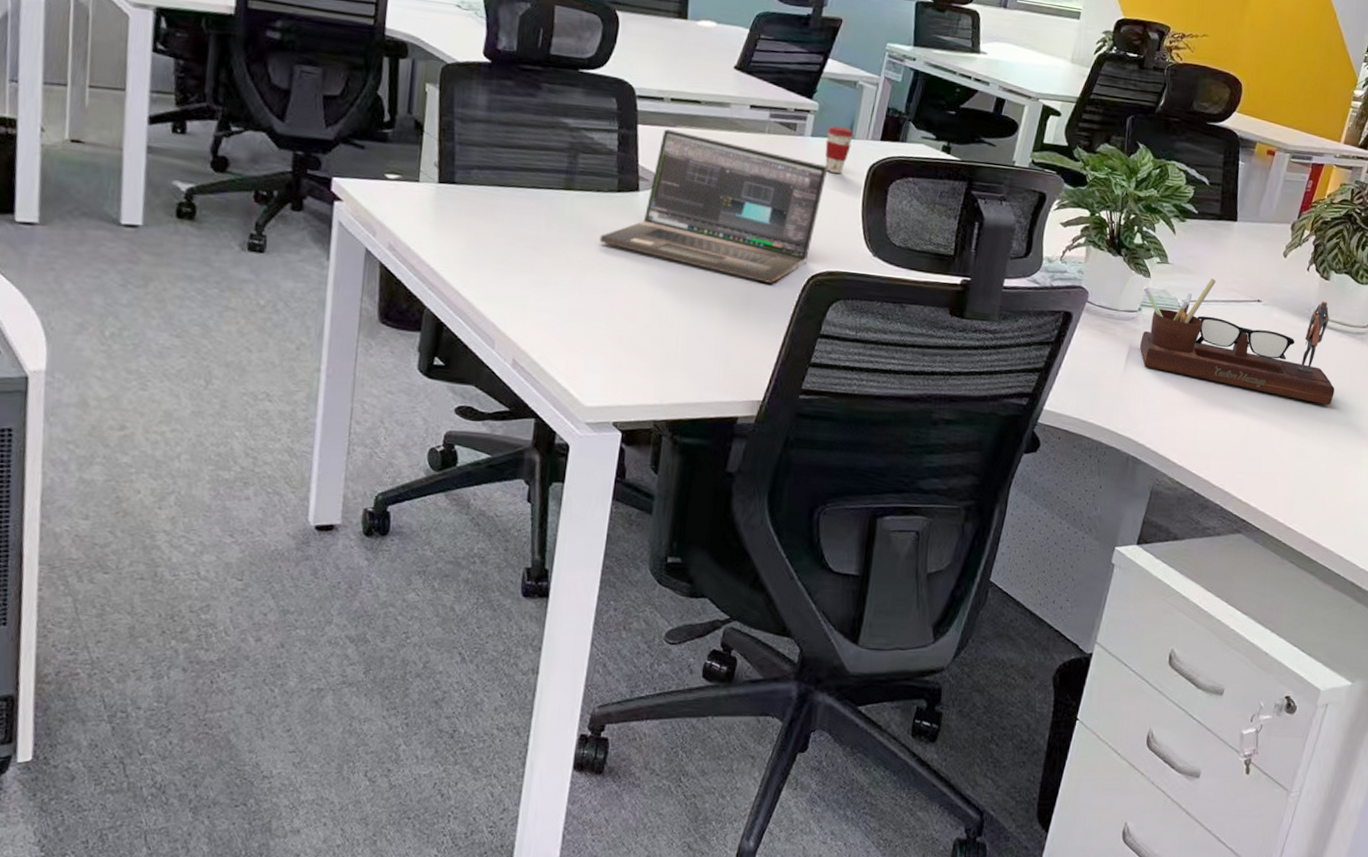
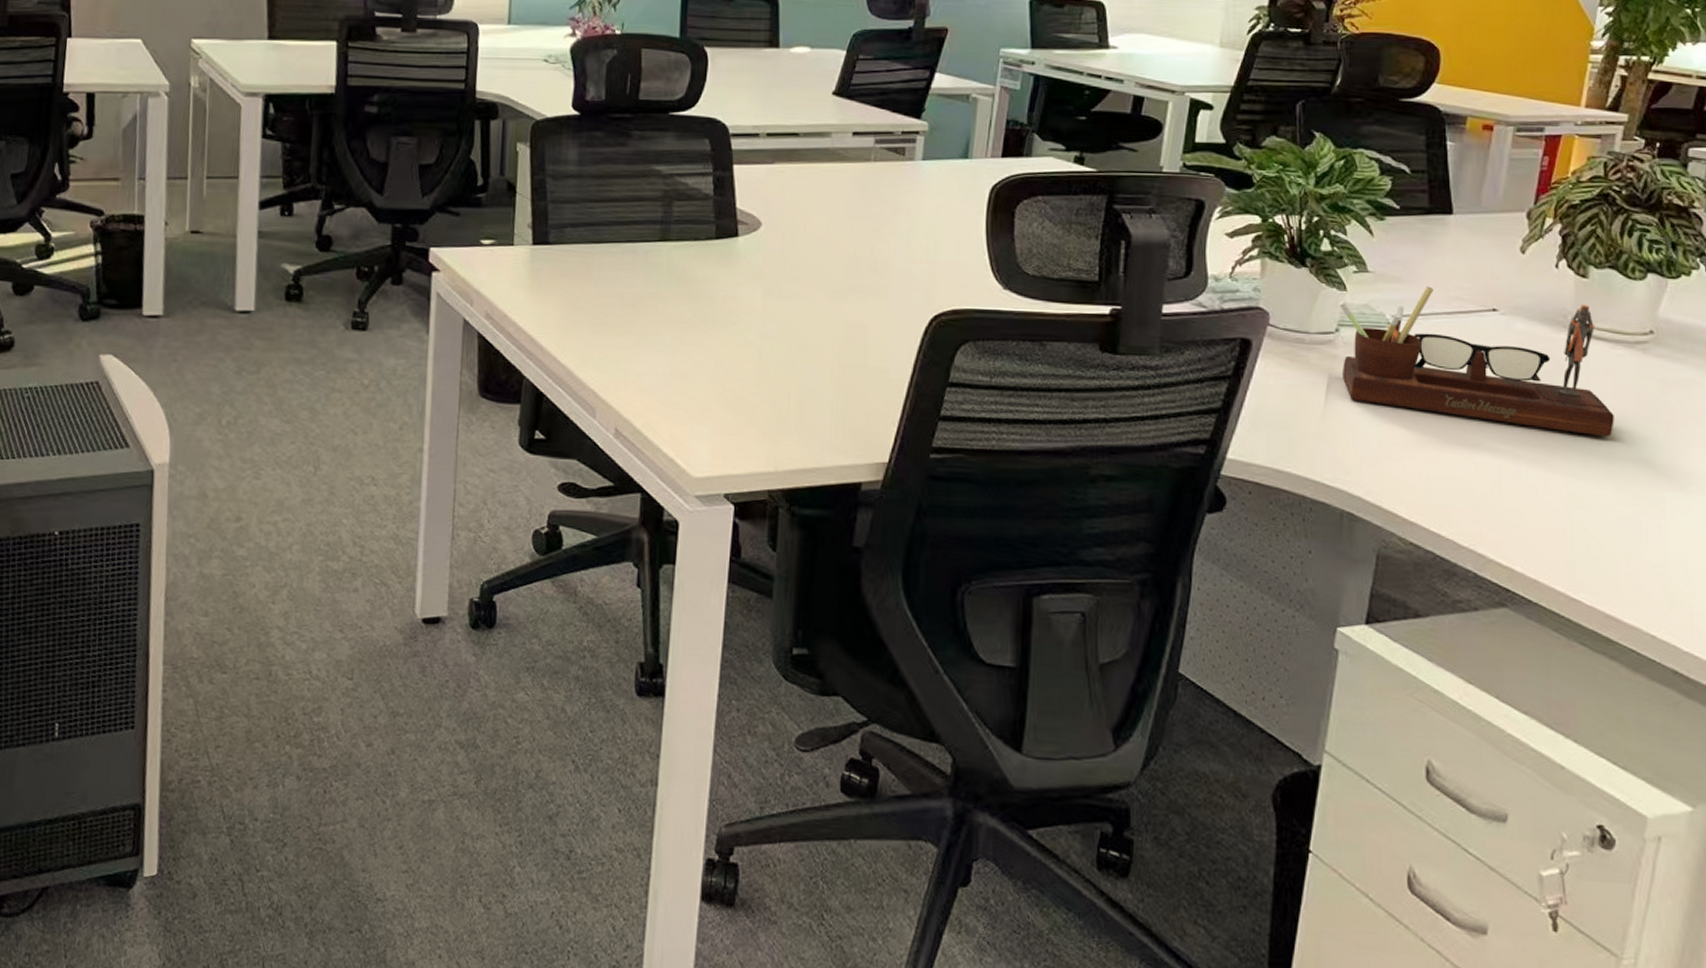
laptop: present [599,129,828,283] -> none [699,167,944,328]
coffee cup: present [825,126,855,174] -> none [939,146,971,198]

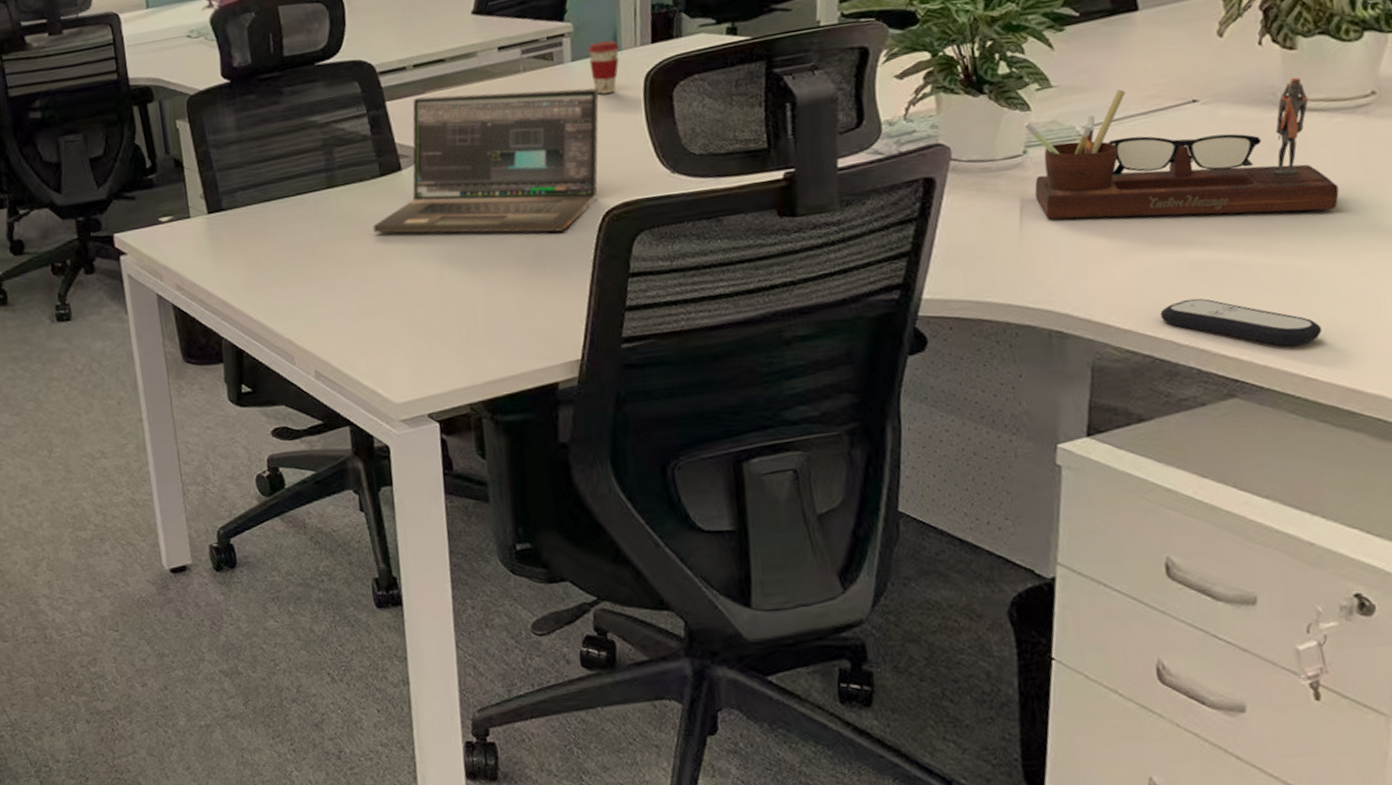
laptop: none [699,167,944,328] -> present [373,88,599,233]
coffee cup: none [939,146,971,198] -> present [587,40,621,95]
remote control: none [1445,501,1589,564] -> present [1160,298,1322,346]

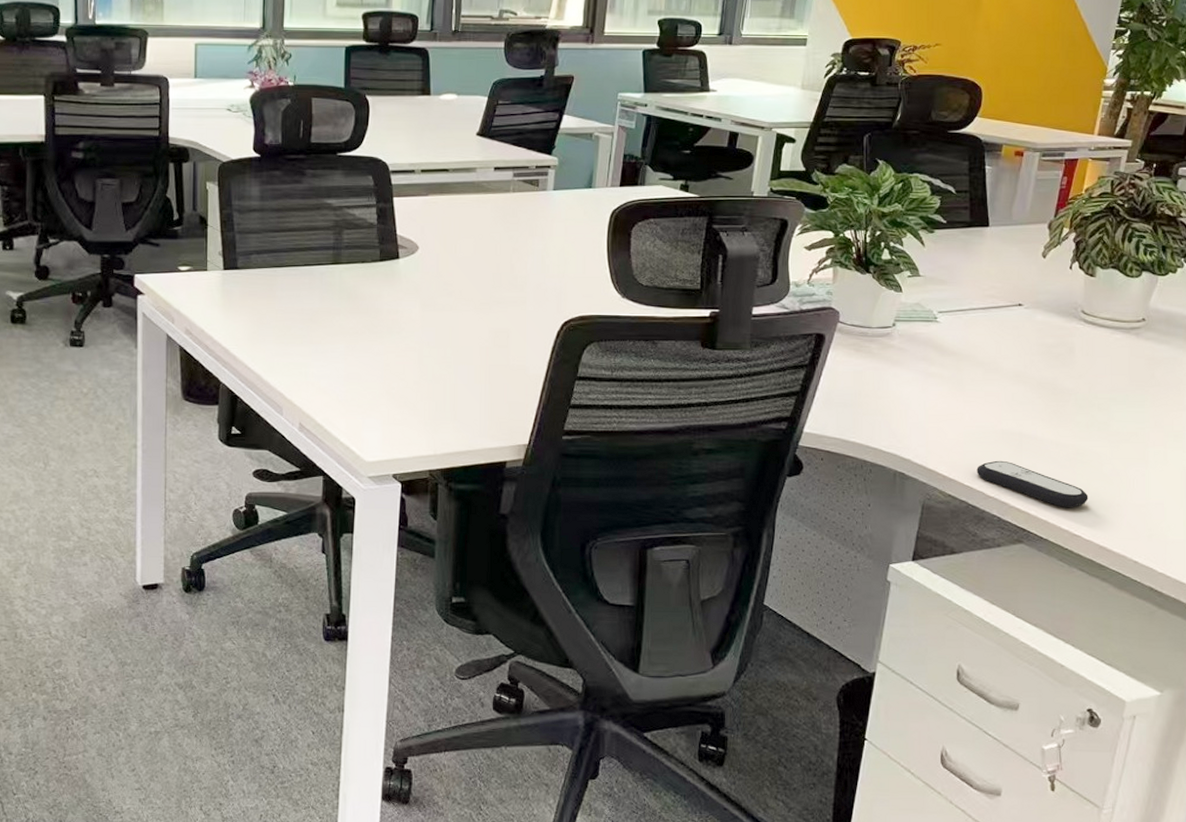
laptop: present [373,88,599,233] -> none [367,199,572,332]
coffee cup: present [587,40,621,95] -> none [568,178,594,222]
desk organizer: present [1024,77,1339,220] -> none [896,287,1112,406]

